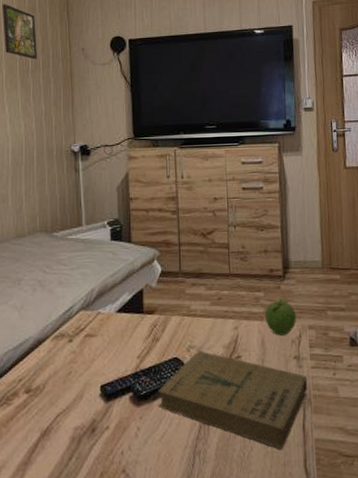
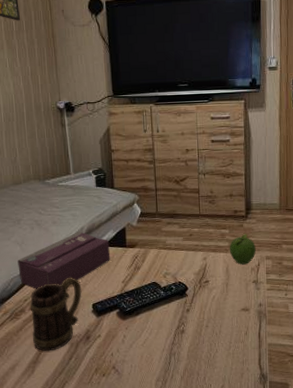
tissue box: none [14,294,124,366] -> present [17,231,110,289]
mug: none [26,350,89,449] -> present [30,277,82,352]
book: present [158,350,308,449] -> none [140,277,264,351]

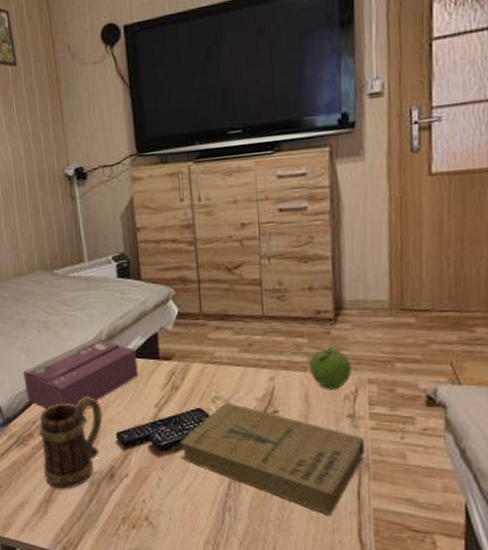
book: none [140,277,264,351] -> present [180,402,366,515]

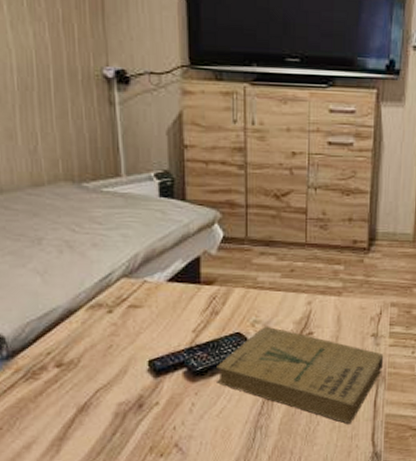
tissue box: present [23,337,139,409] -> none [37,259,177,339]
mug: present [40,396,103,489] -> none [56,322,134,425]
fruit: present [308,345,351,390] -> none [342,272,378,313]

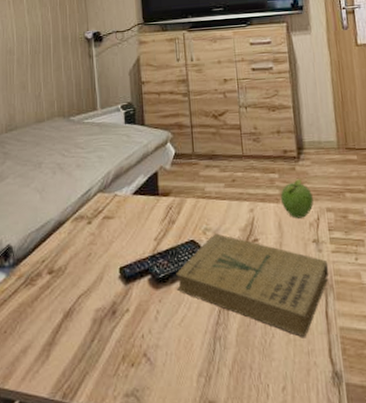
fruit: none [342,272,378,313] -> present [280,179,314,219]

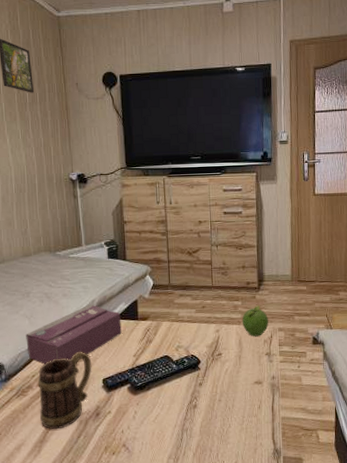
tissue box: none [36,176,141,248] -> present [26,304,122,365]
mug: none [48,232,108,330] -> present [38,351,92,430]
book: present [176,233,330,337] -> none [152,350,277,426]

